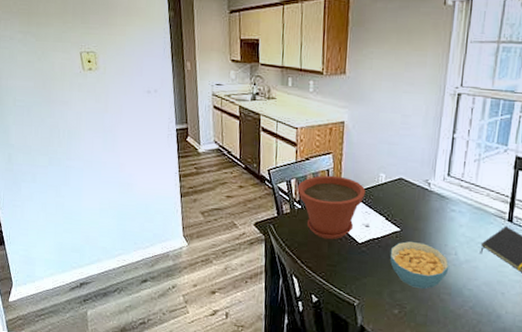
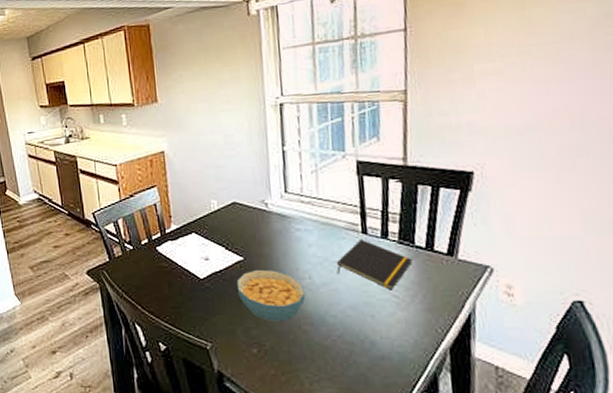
plant pot: present [297,175,366,240] -> none [126,209,199,279]

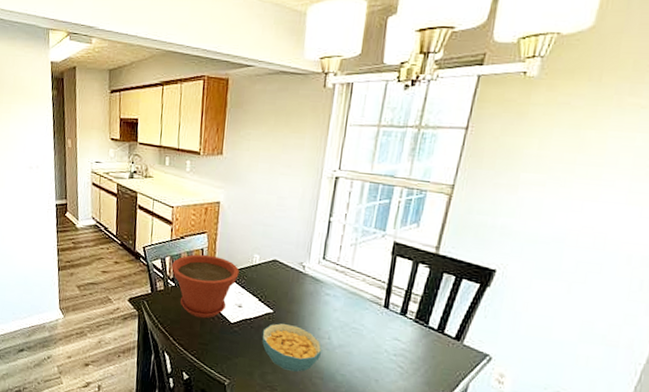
plant pot: none [126,209,199,279] -> present [171,254,239,319]
notepad: present [336,240,414,290] -> none [354,313,424,362]

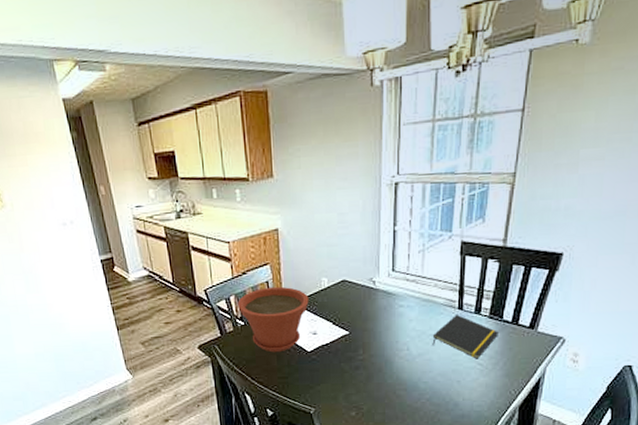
cereal bowl: present [262,323,322,372] -> none [341,342,403,388]
notepad: none [354,313,424,362] -> present [432,315,500,359]

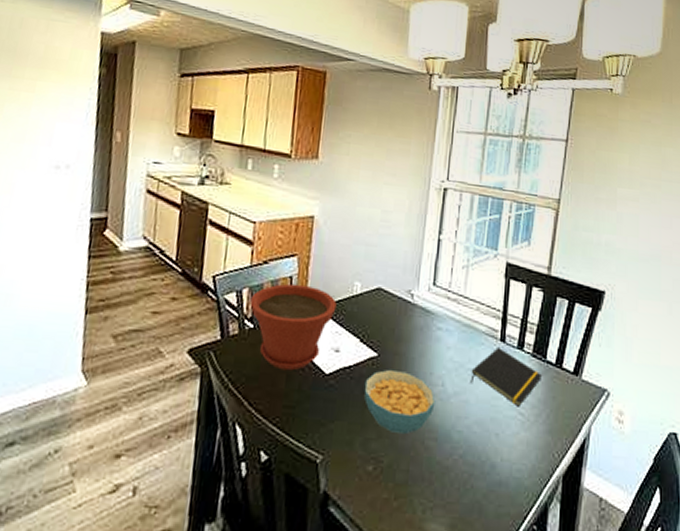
cereal bowl: none [341,342,403,388] -> present [364,369,436,434]

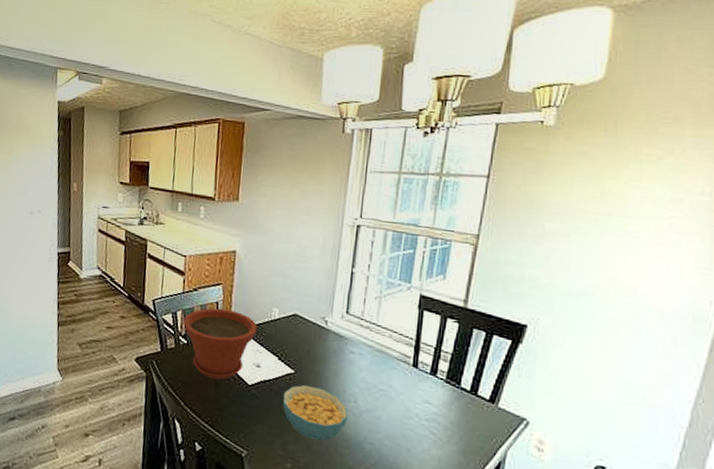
notepad: present [470,348,543,407] -> none [382,372,457,427]

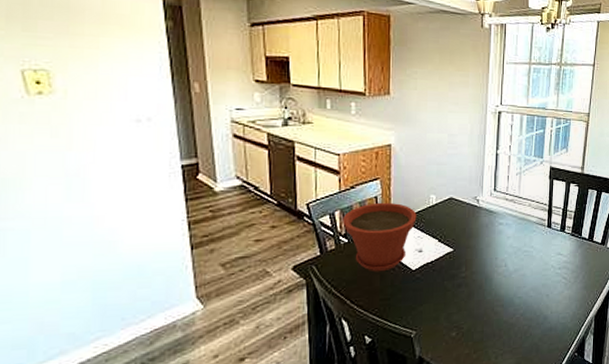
cereal bowl: present [283,384,349,441] -> none [444,259,501,306]

